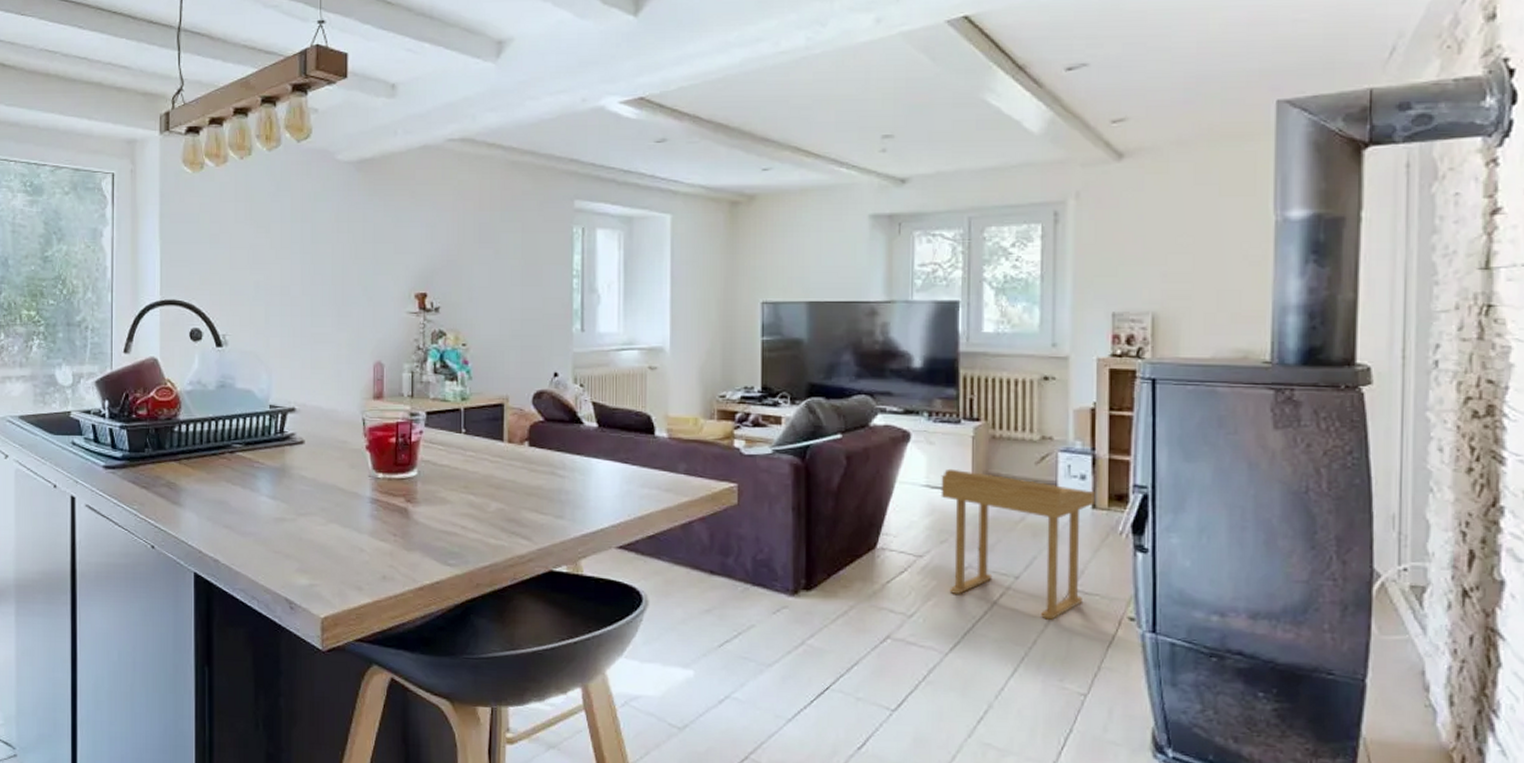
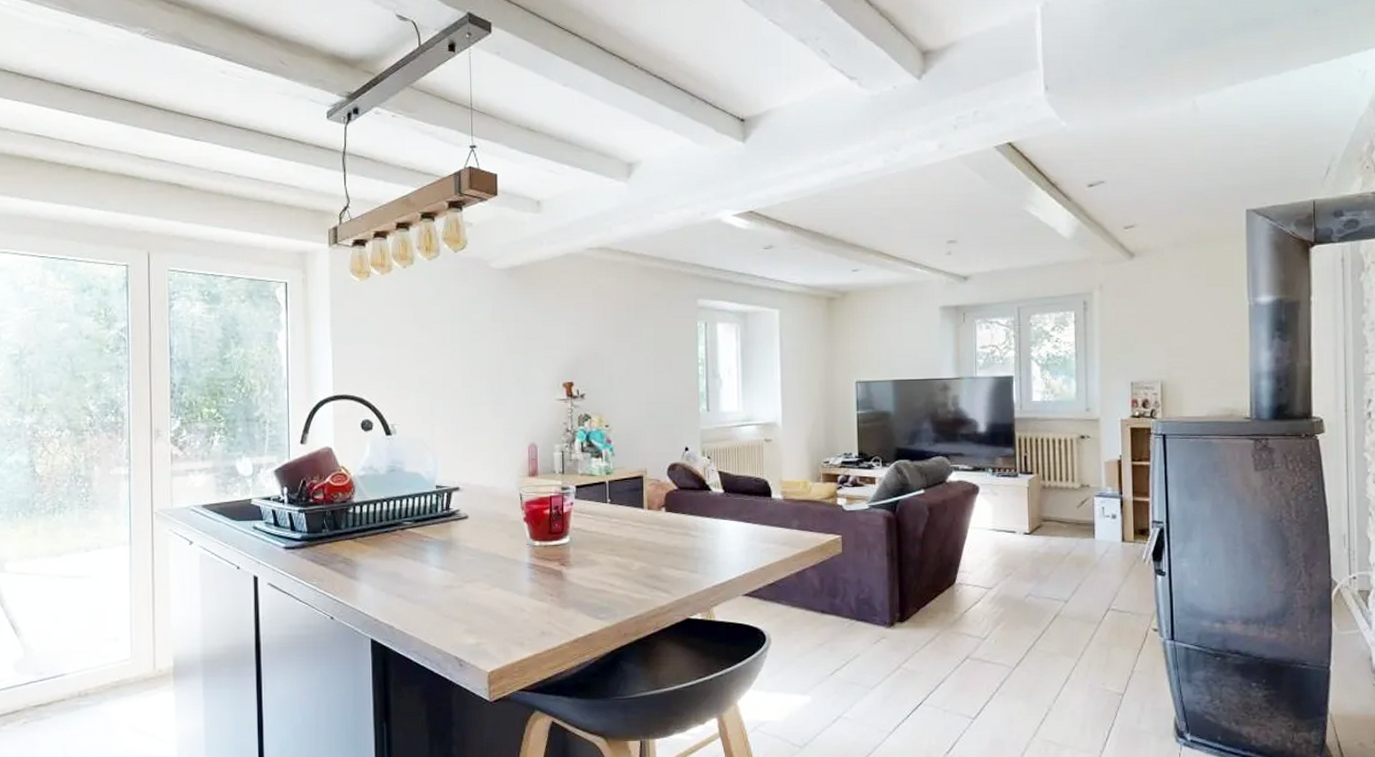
side table: present [941,468,1096,620] -> none [1004,514,1124,635]

